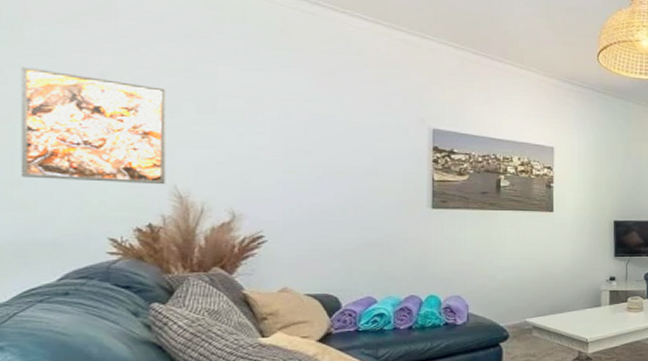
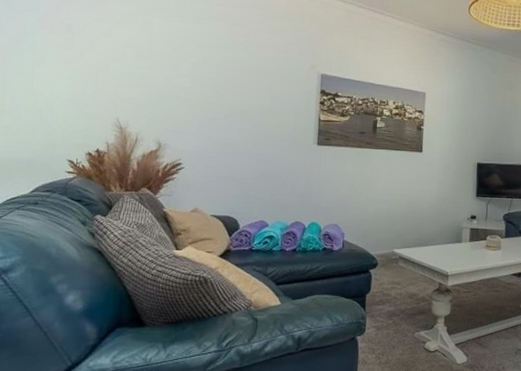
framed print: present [20,66,167,185] -> none [9,19,115,117]

